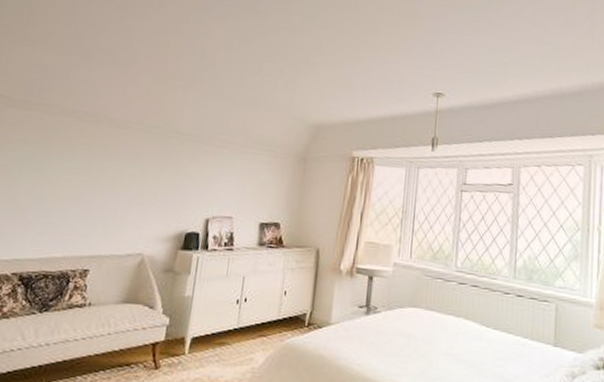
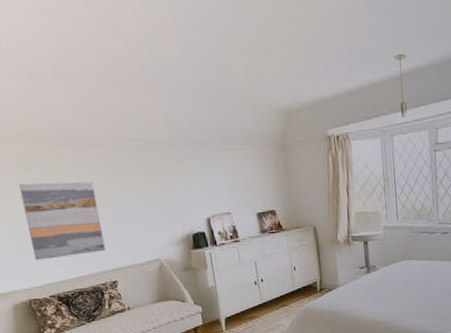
wall art: none [14,150,104,235] -> present [18,182,105,261]

